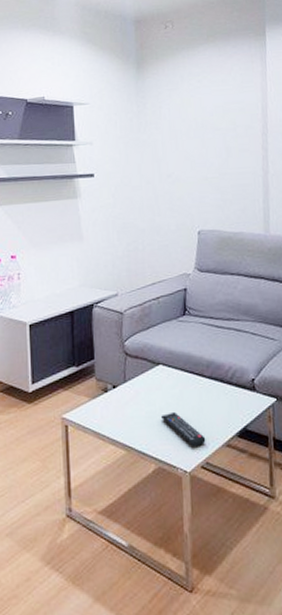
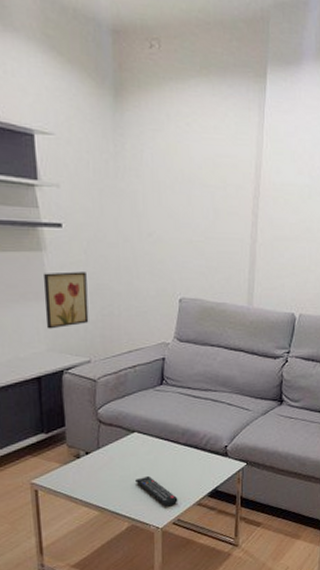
wall art: none [78,213,116,267] -> present [43,271,89,329]

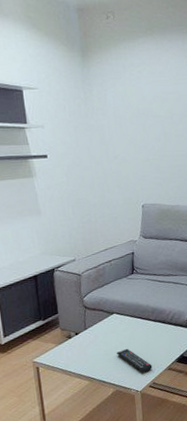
wall art: present [43,271,89,329] -> none [35,190,72,237]

